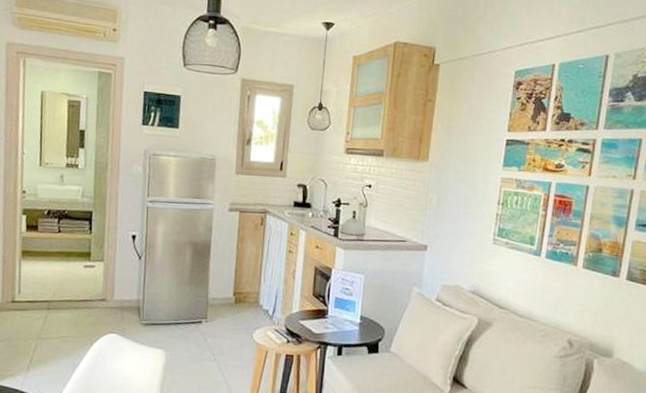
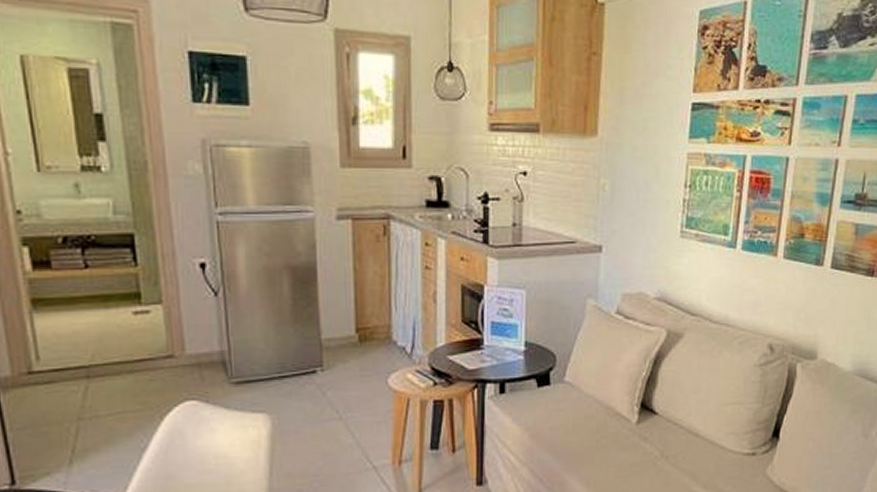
kettle: present [340,210,366,236] -> none [490,207,524,240]

